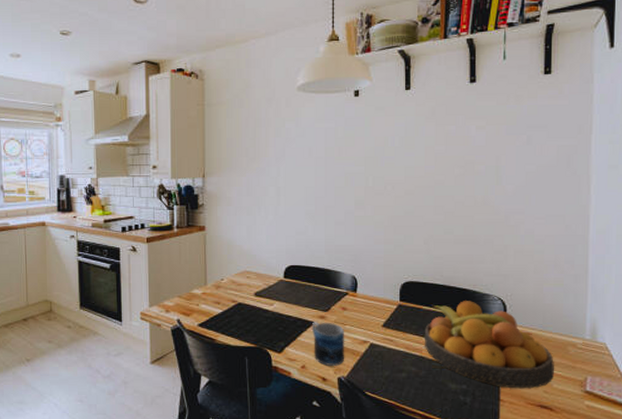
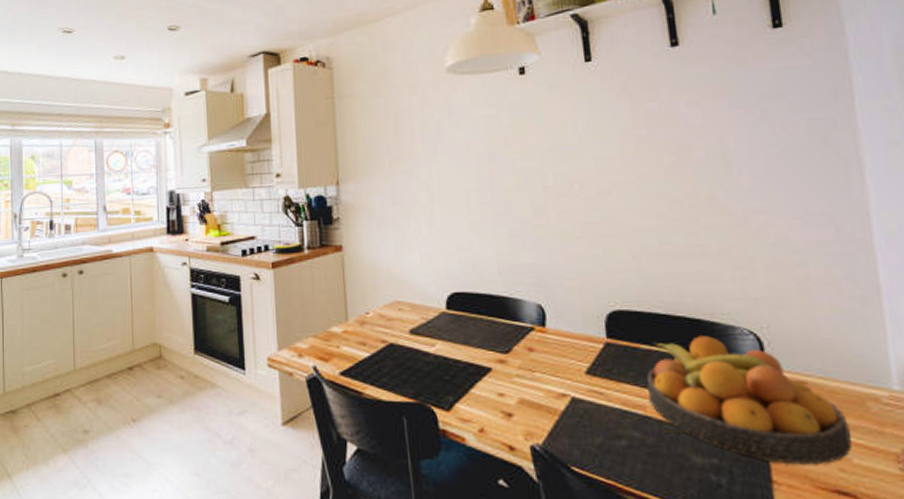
mug: present [312,322,345,366] -> none [489,368,538,429]

